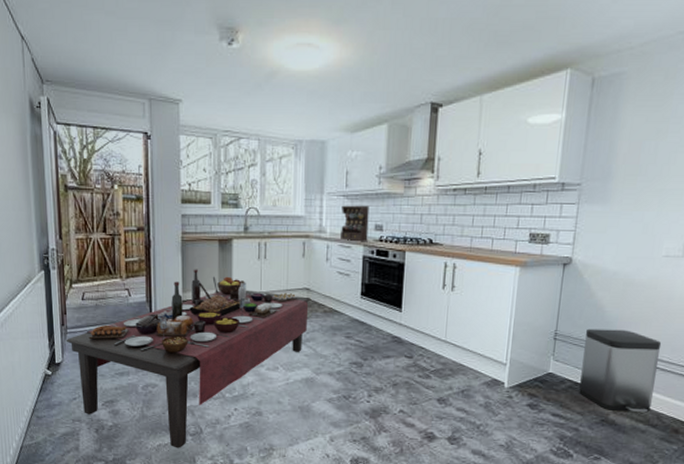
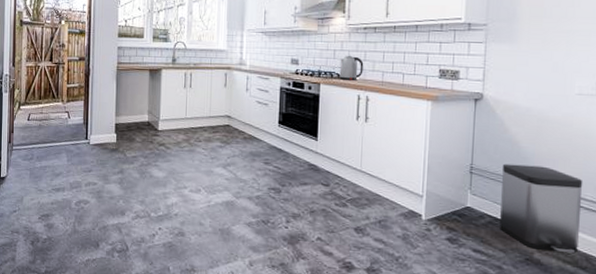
dining table: present [67,269,310,448] -> none [12,95,231,265]
spice rack: present [341,205,370,242] -> none [259,41,286,75]
kettle: none [426,220,452,247] -> present [339,56,364,80]

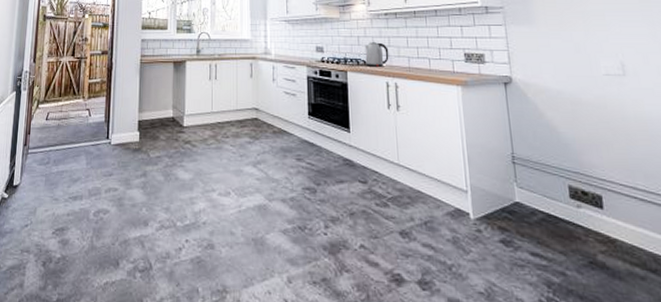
pedal bin: present [500,163,583,253] -> none [544,151,644,252]

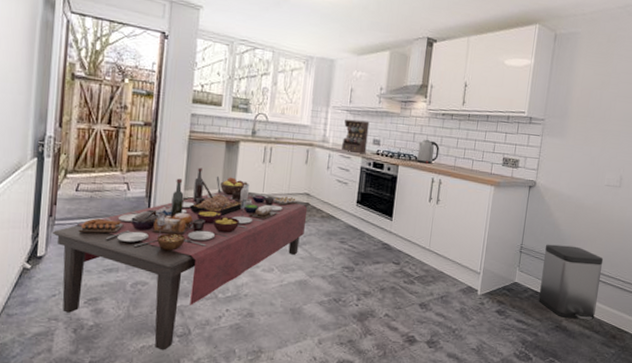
dining table: none [27,89,259,288] -> present [53,167,310,351]
spice rack: none [284,29,311,63] -> present [342,119,370,155]
pedal bin: none [544,151,644,252] -> present [539,244,604,319]

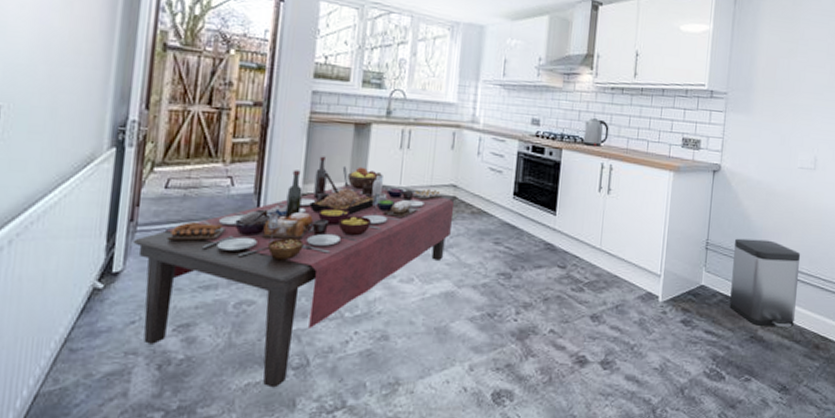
spice rack: present [342,119,370,155] -> none [494,95,527,137]

